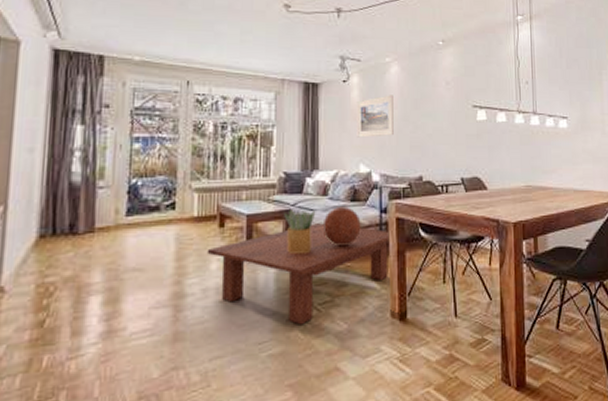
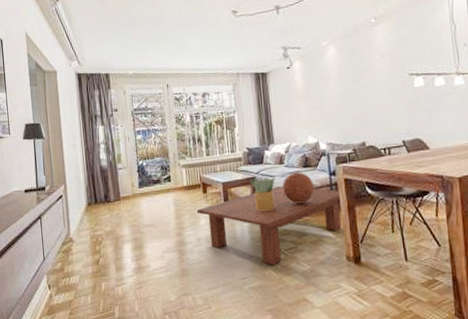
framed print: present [357,95,394,138] -> none [300,74,336,114]

